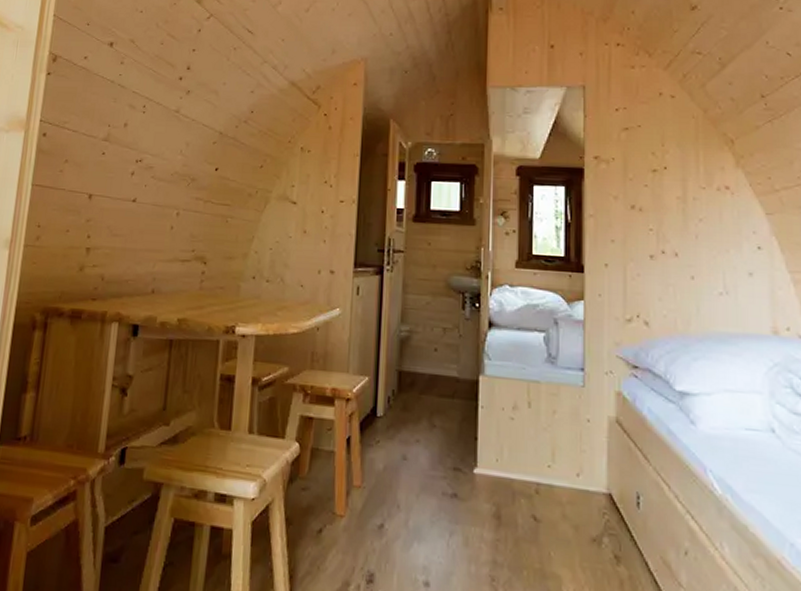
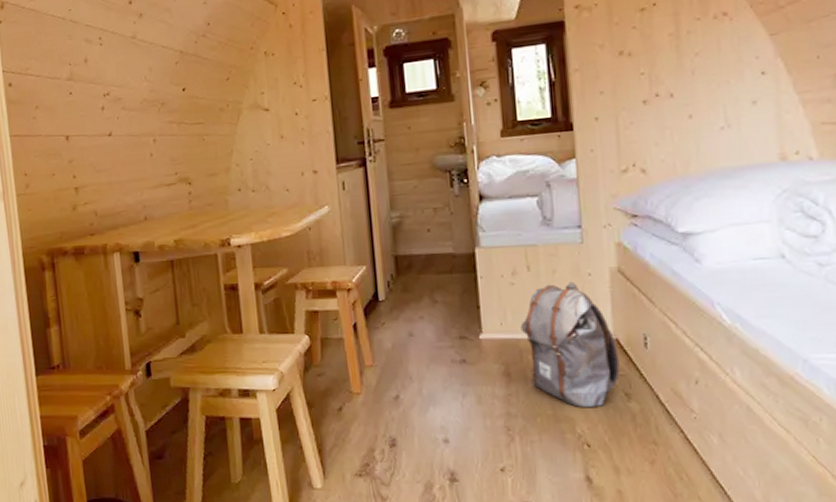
backpack: none [516,424,611,567] -> present [520,281,620,407]

